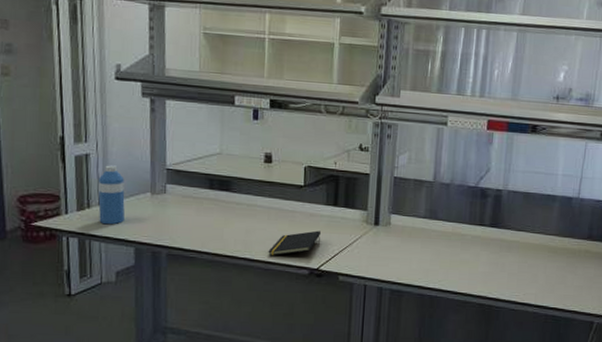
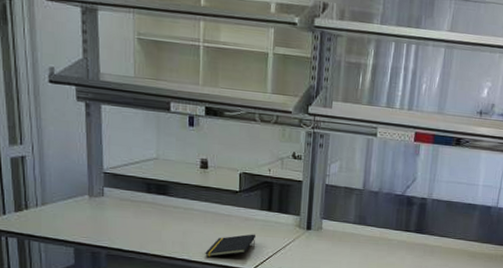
water bottle: present [98,165,125,225] -> none [36,167,63,226]

